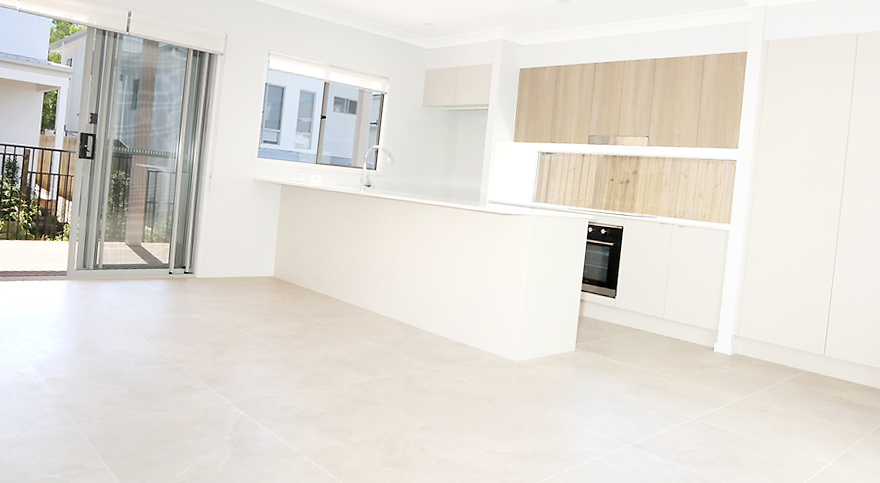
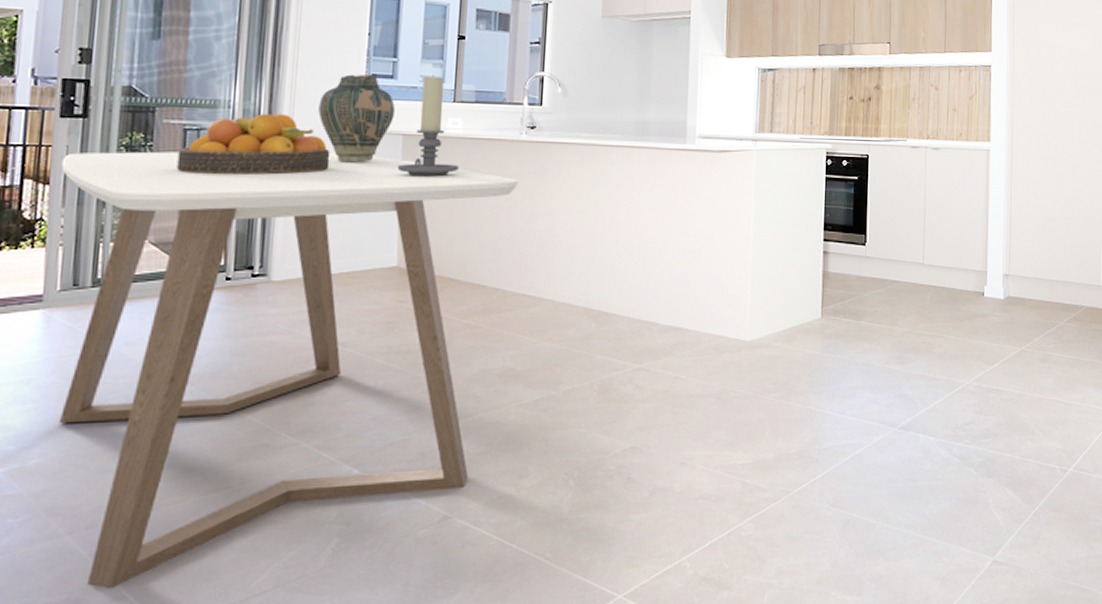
dining table: none [73,181,357,462] -> present [58,151,519,589]
fruit bowl: none [143,163,235,206] -> present [176,113,331,175]
vase: none [228,139,278,202] -> present [318,74,396,163]
candle holder: none [277,143,317,217] -> present [397,75,459,177]

